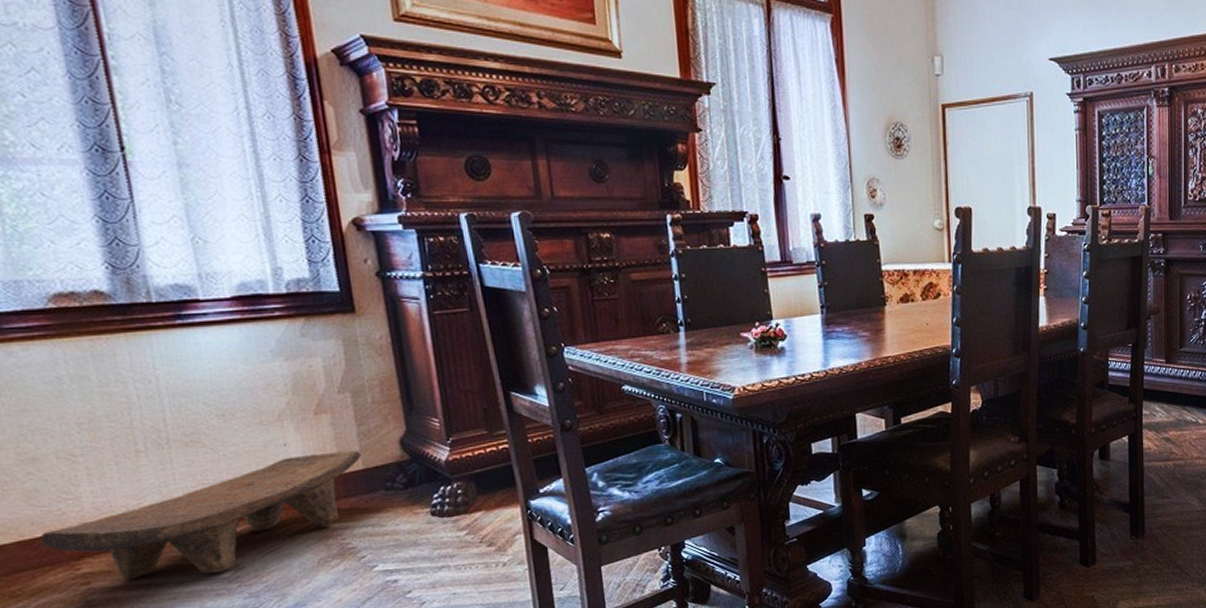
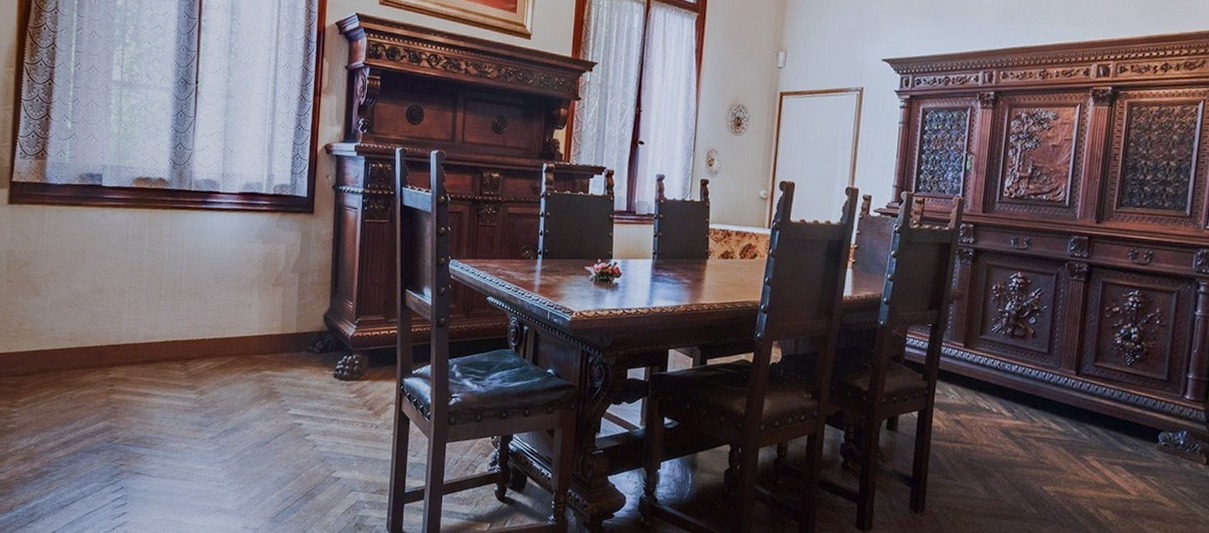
bench: present [40,450,361,580] -> none [92,315,297,394]

